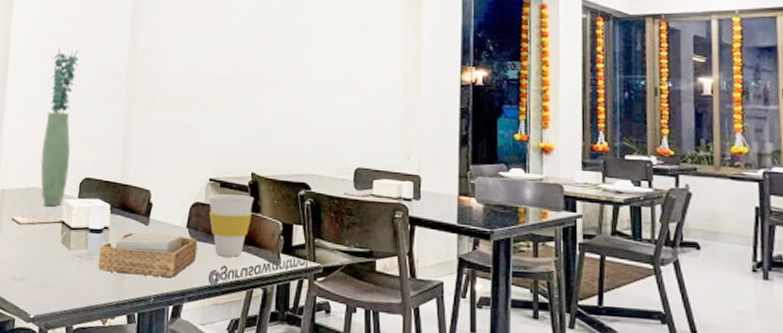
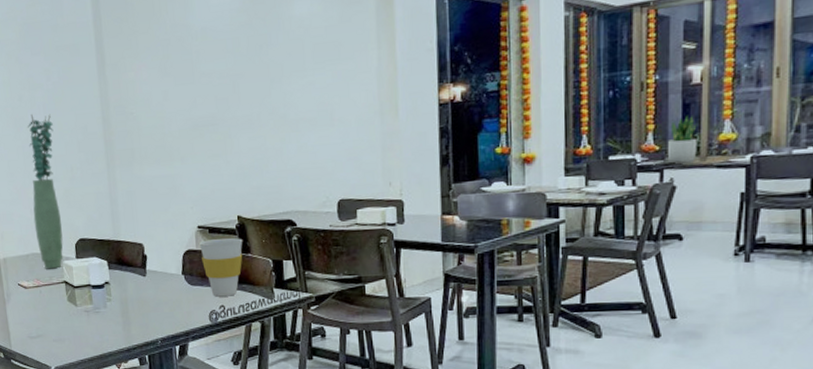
napkin holder: present [98,232,198,277] -> none [104,282,195,322]
planter: none [681,124,711,173] -> present [667,115,697,166]

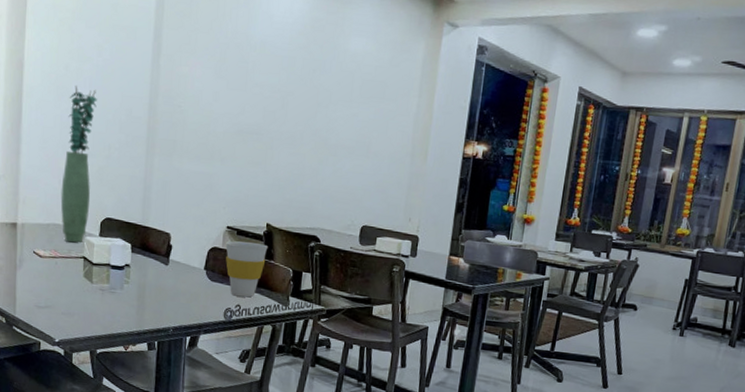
planter: present [667,115,697,166] -> none [636,208,663,249]

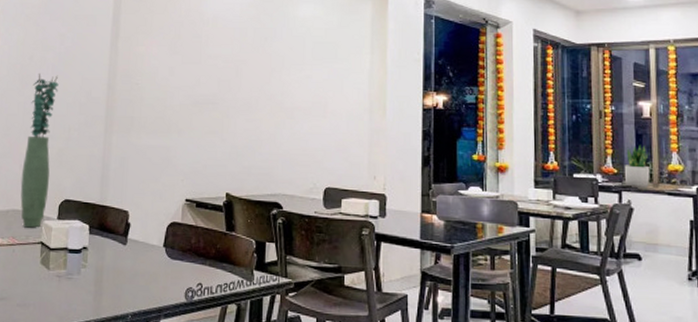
cup: present [226,241,268,298] -> none [185,213,229,274]
planter: none [636,208,663,249] -> present [624,144,650,189]

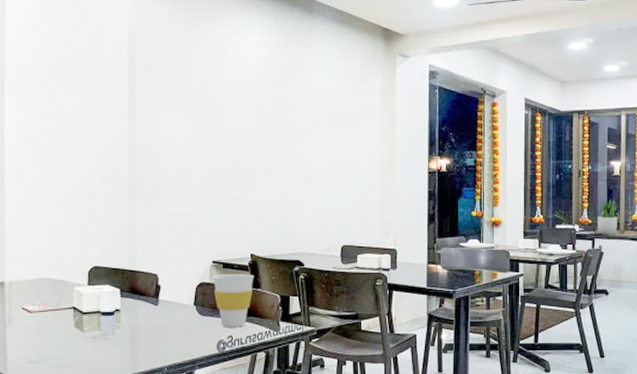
vase: present [20,74,59,228] -> none [47,145,78,295]
cup: none [185,213,229,274] -> present [213,273,254,328]

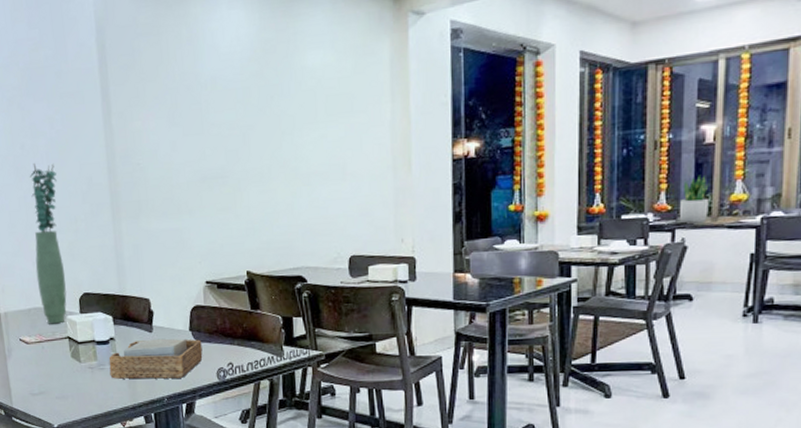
vase: none [47,145,78,295] -> present [29,163,67,324]
napkin holder: none [112,311,205,349] -> present [109,338,203,379]
cup: present [213,273,254,328] -> none [207,293,252,354]

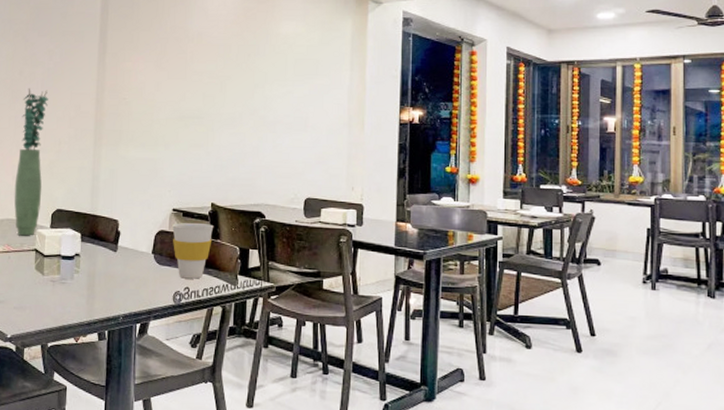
napkin holder: present [109,338,203,379] -> none [70,258,162,298]
cup: none [207,293,252,354] -> present [172,222,214,279]
planter: present [679,175,709,225] -> none [587,157,612,199]

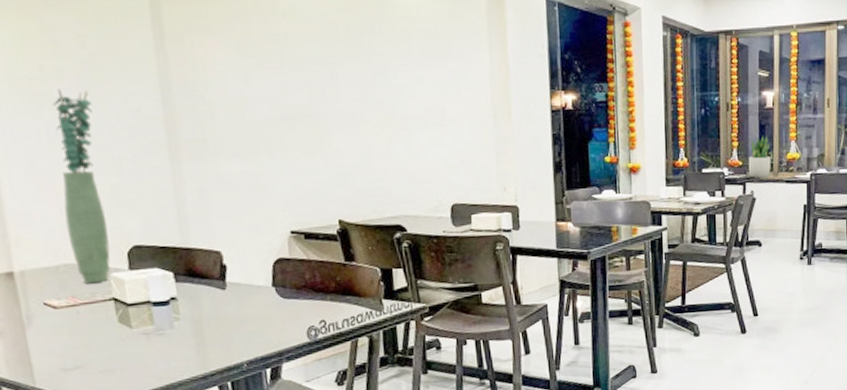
cup: present [172,222,214,279] -> none [293,244,346,311]
planter: none [587,157,612,199] -> present [748,135,771,179]

